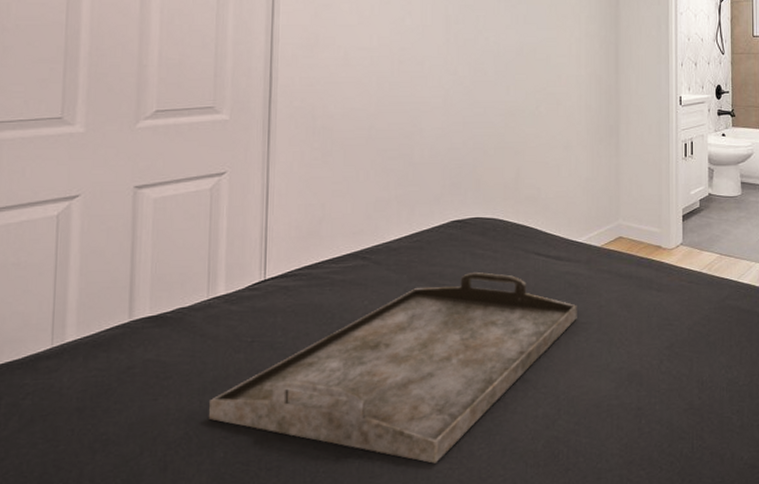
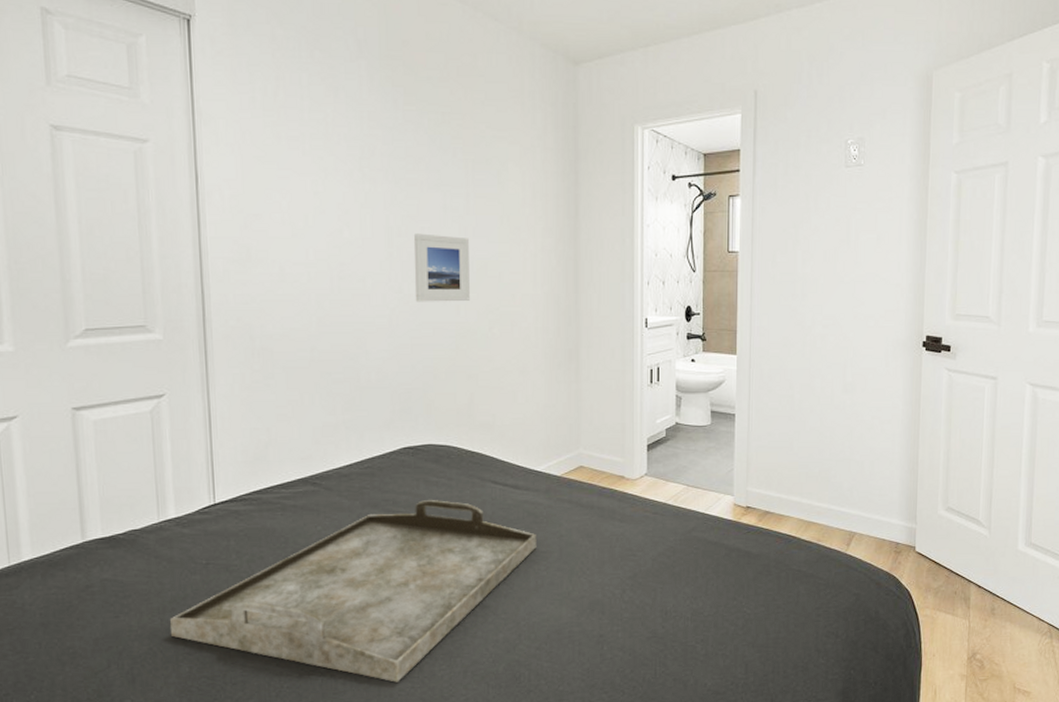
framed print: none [468,21,520,83] -> present [413,233,470,302]

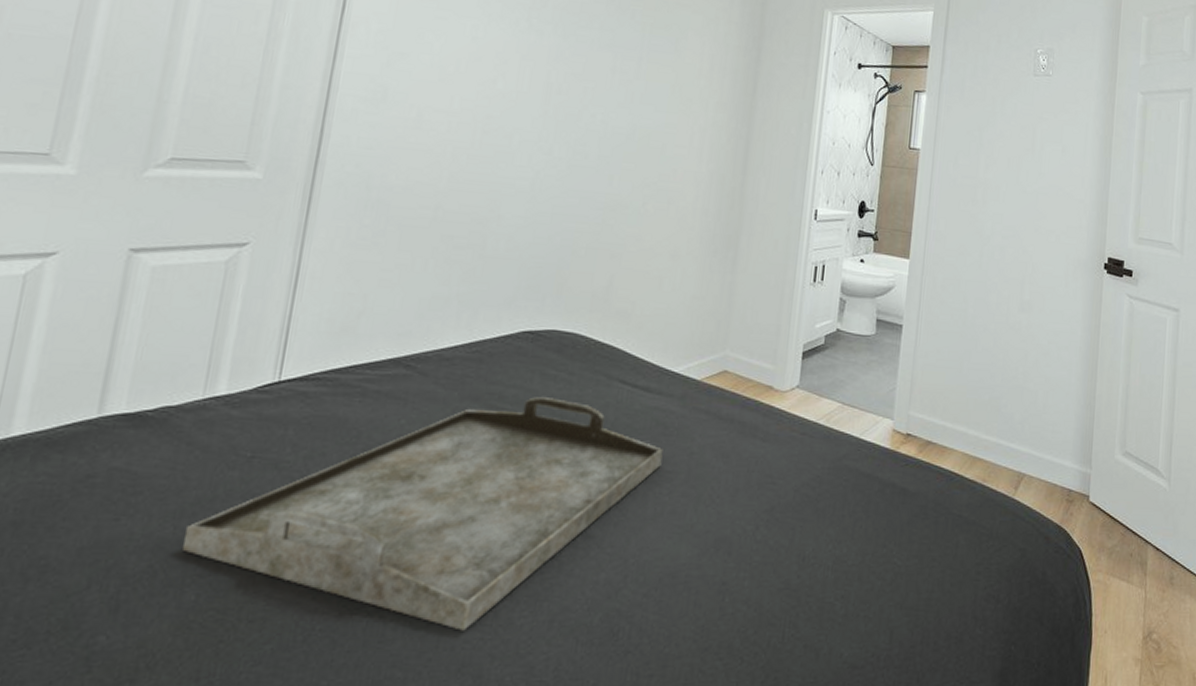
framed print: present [413,233,470,302] -> none [564,93,635,171]

